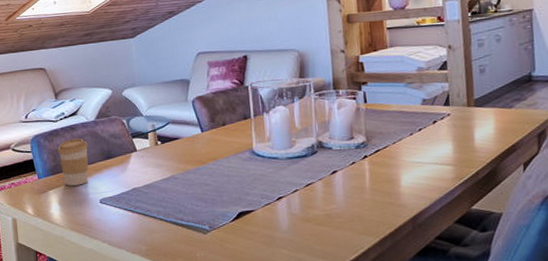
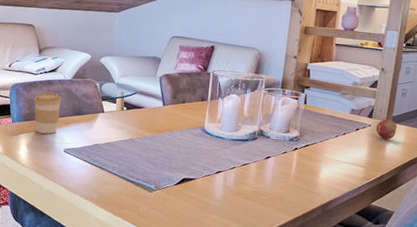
fruit: none [456,104,483,129] -> present [376,119,397,140]

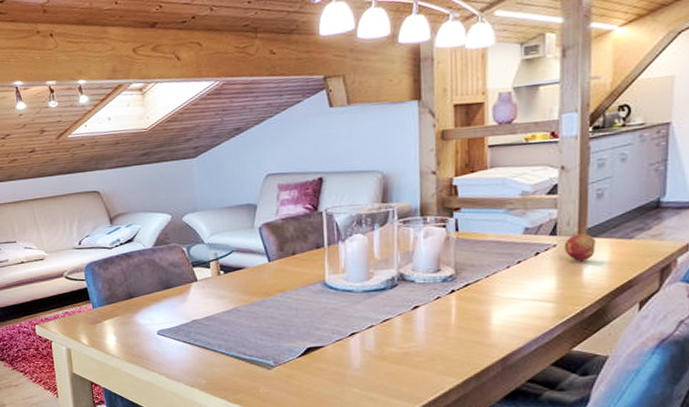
coffee cup: present [33,92,62,134] -> none [112,266,146,316]

